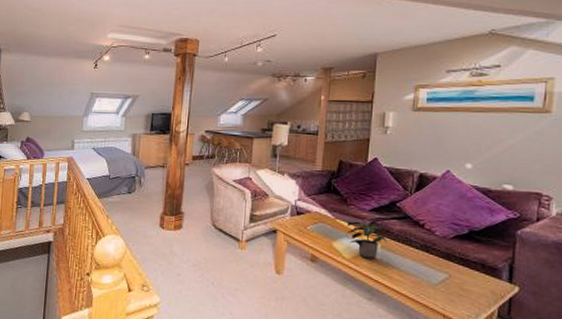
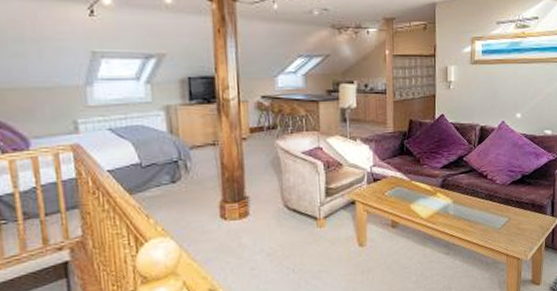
potted plant: present [346,221,387,259] -> none [421,180,458,216]

